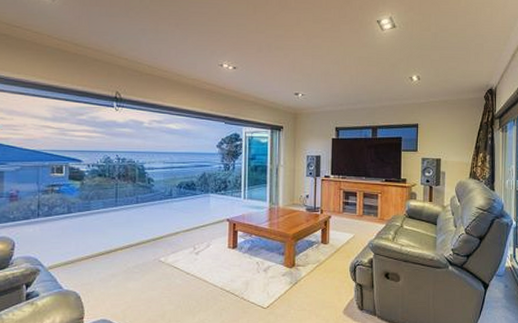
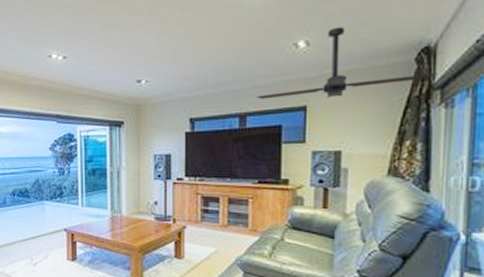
ceiling fan: none [384,69,497,119] -> present [257,27,437,99]

